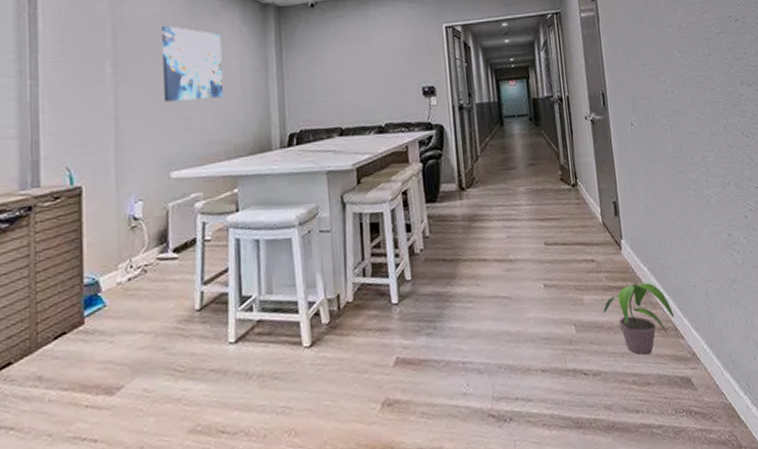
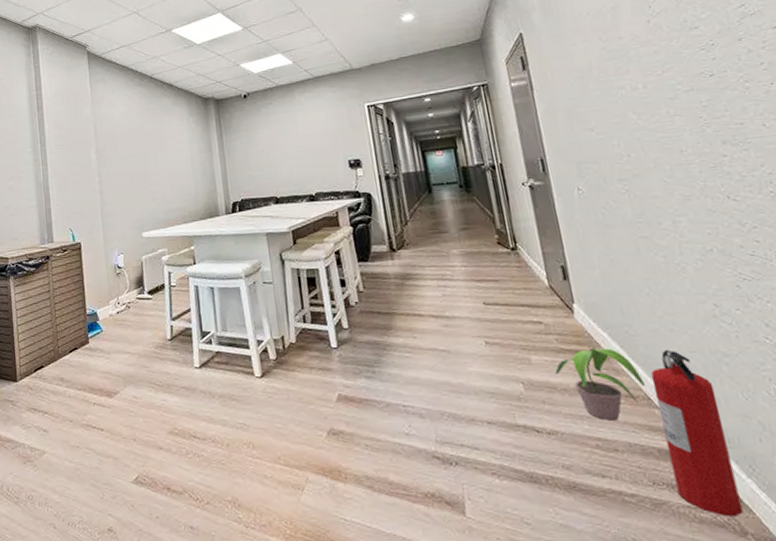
wall art: present [161,26,224,102] -> none [129,121,179,179]
fire extinguisher: none [679,279,740,434] -> present [651,349,744,517]

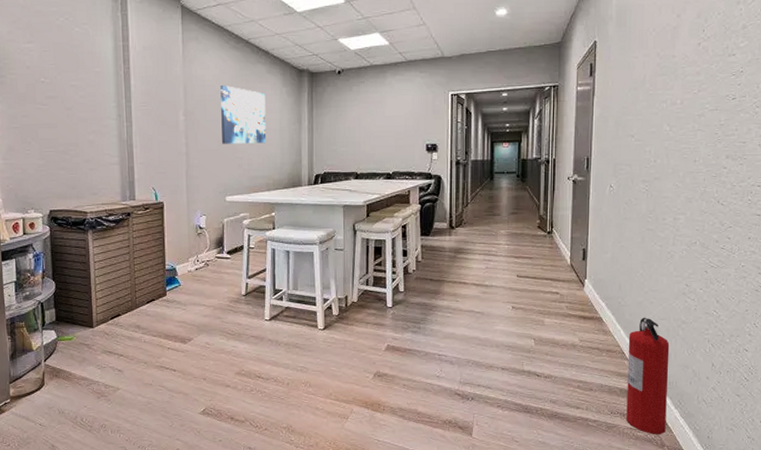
wall art: none [129,121,179,179] -> present [220,85,267,144]
potted plant: present [555,347,646,421] -> none [560,314,623,368]

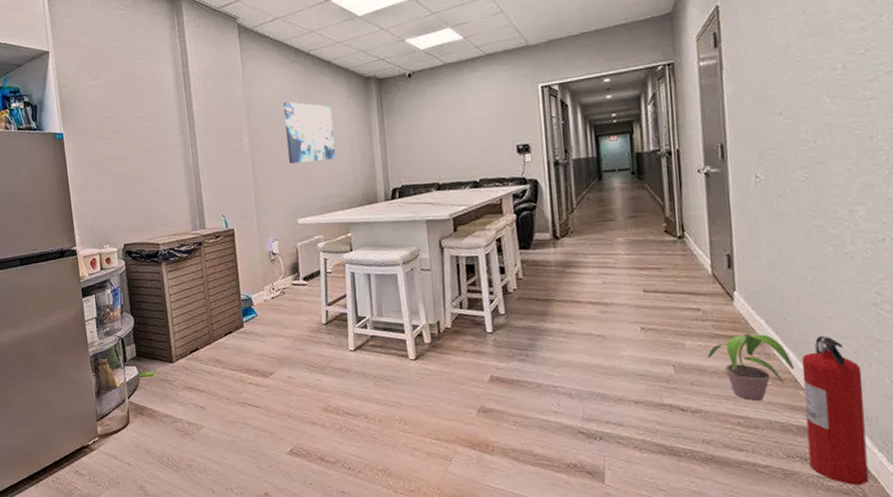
potted plant: none [560,314,623,368] -> present [707,333,795,401]

